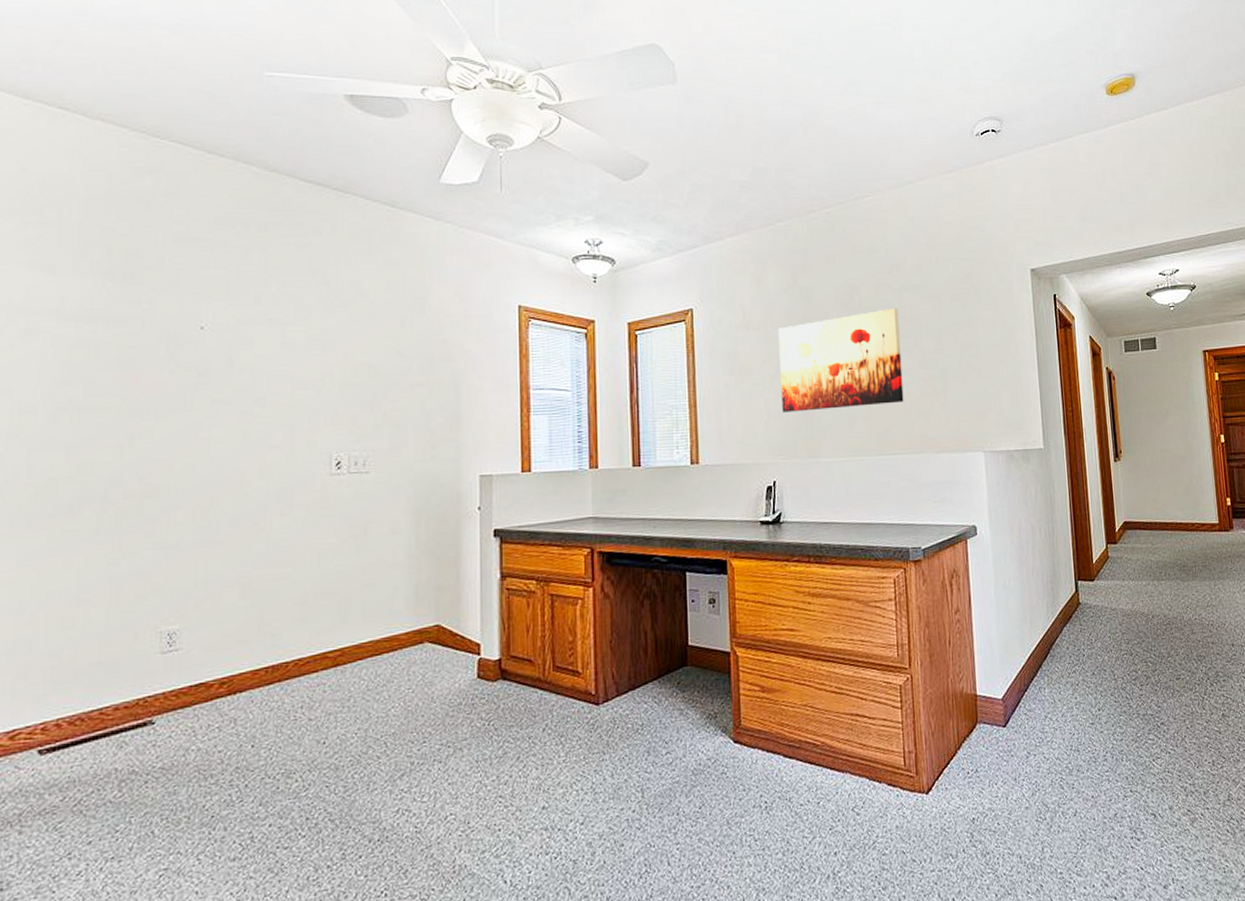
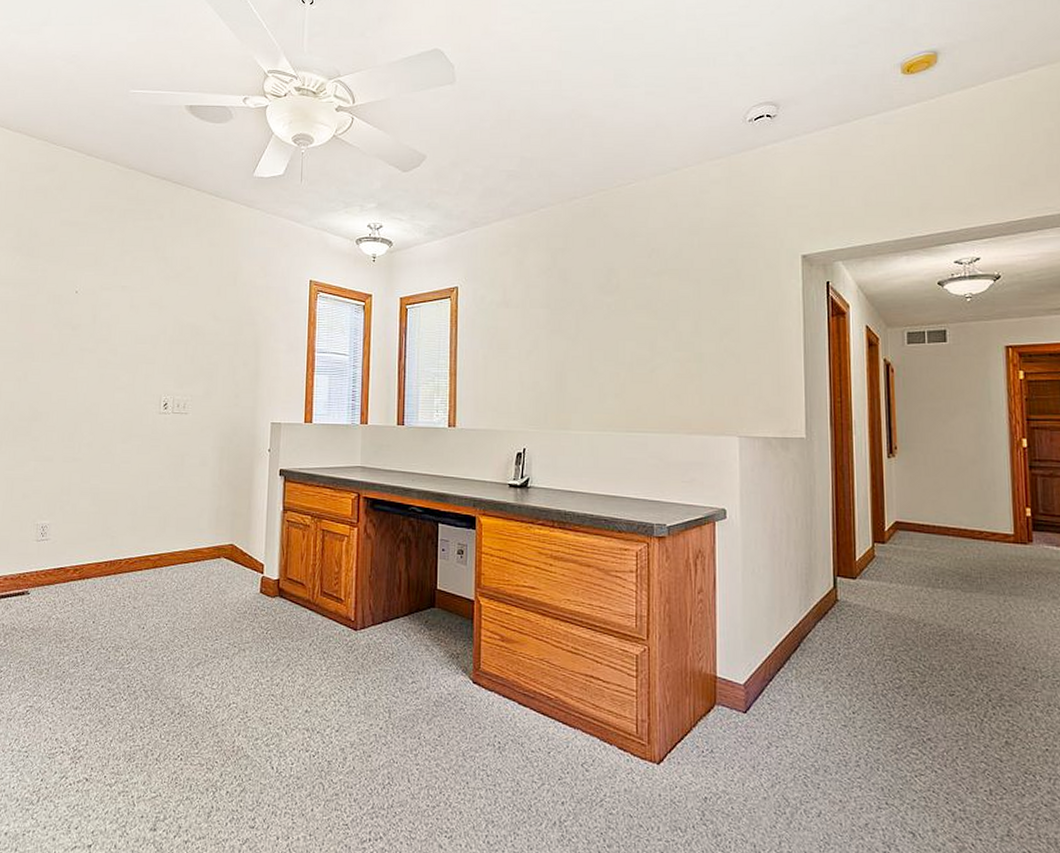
wall art: present [778,307,904,412] -> none [536,290,657,386]

